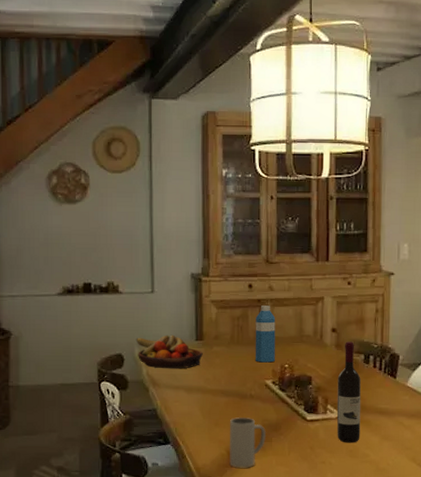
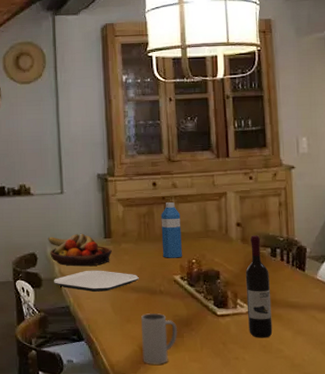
plate: none [140,373,230,395] -> present [53,270,139,292]

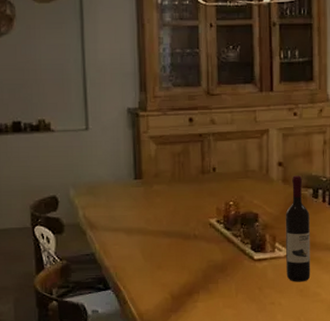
fruit bowl: present [47,233,112,267] -> none [70,174,143,210]
plate: present [53,270,139,292] -> none [76,214,172,237]
mug: present [141,313,178,364] -> none [173,259,212,312]
water bottle: present [161,202,182,258] -> none [197,140,219,201]

